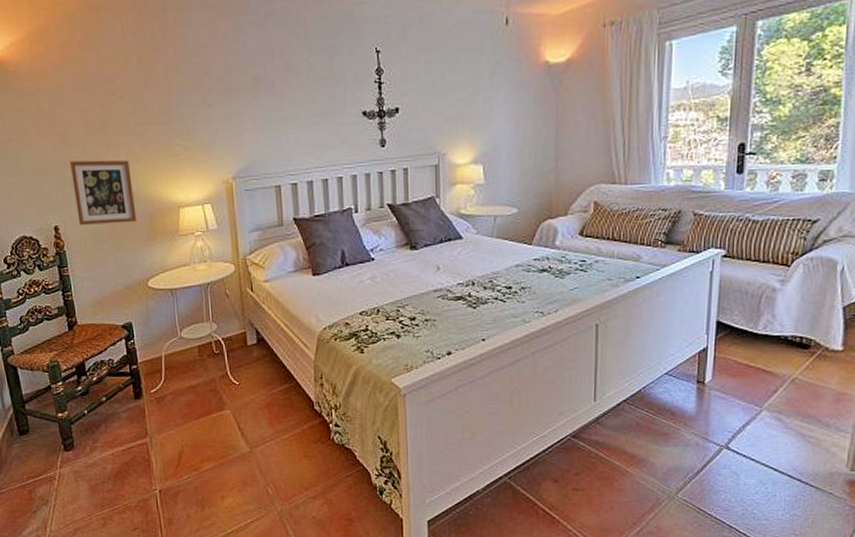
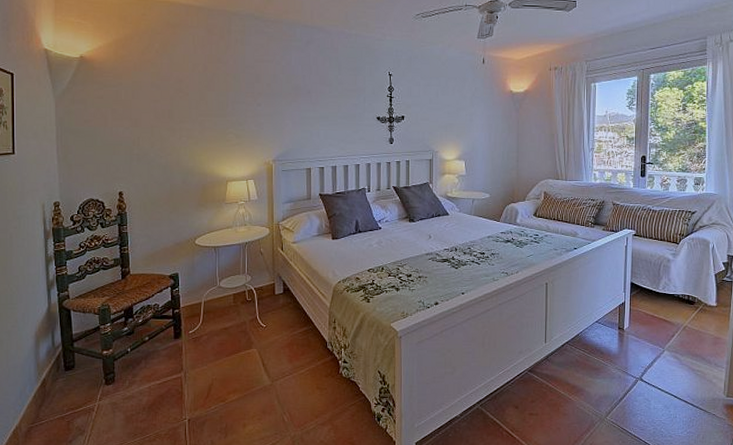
picture frame: present [70,160,137,225] -> none [139,140,191,192]

